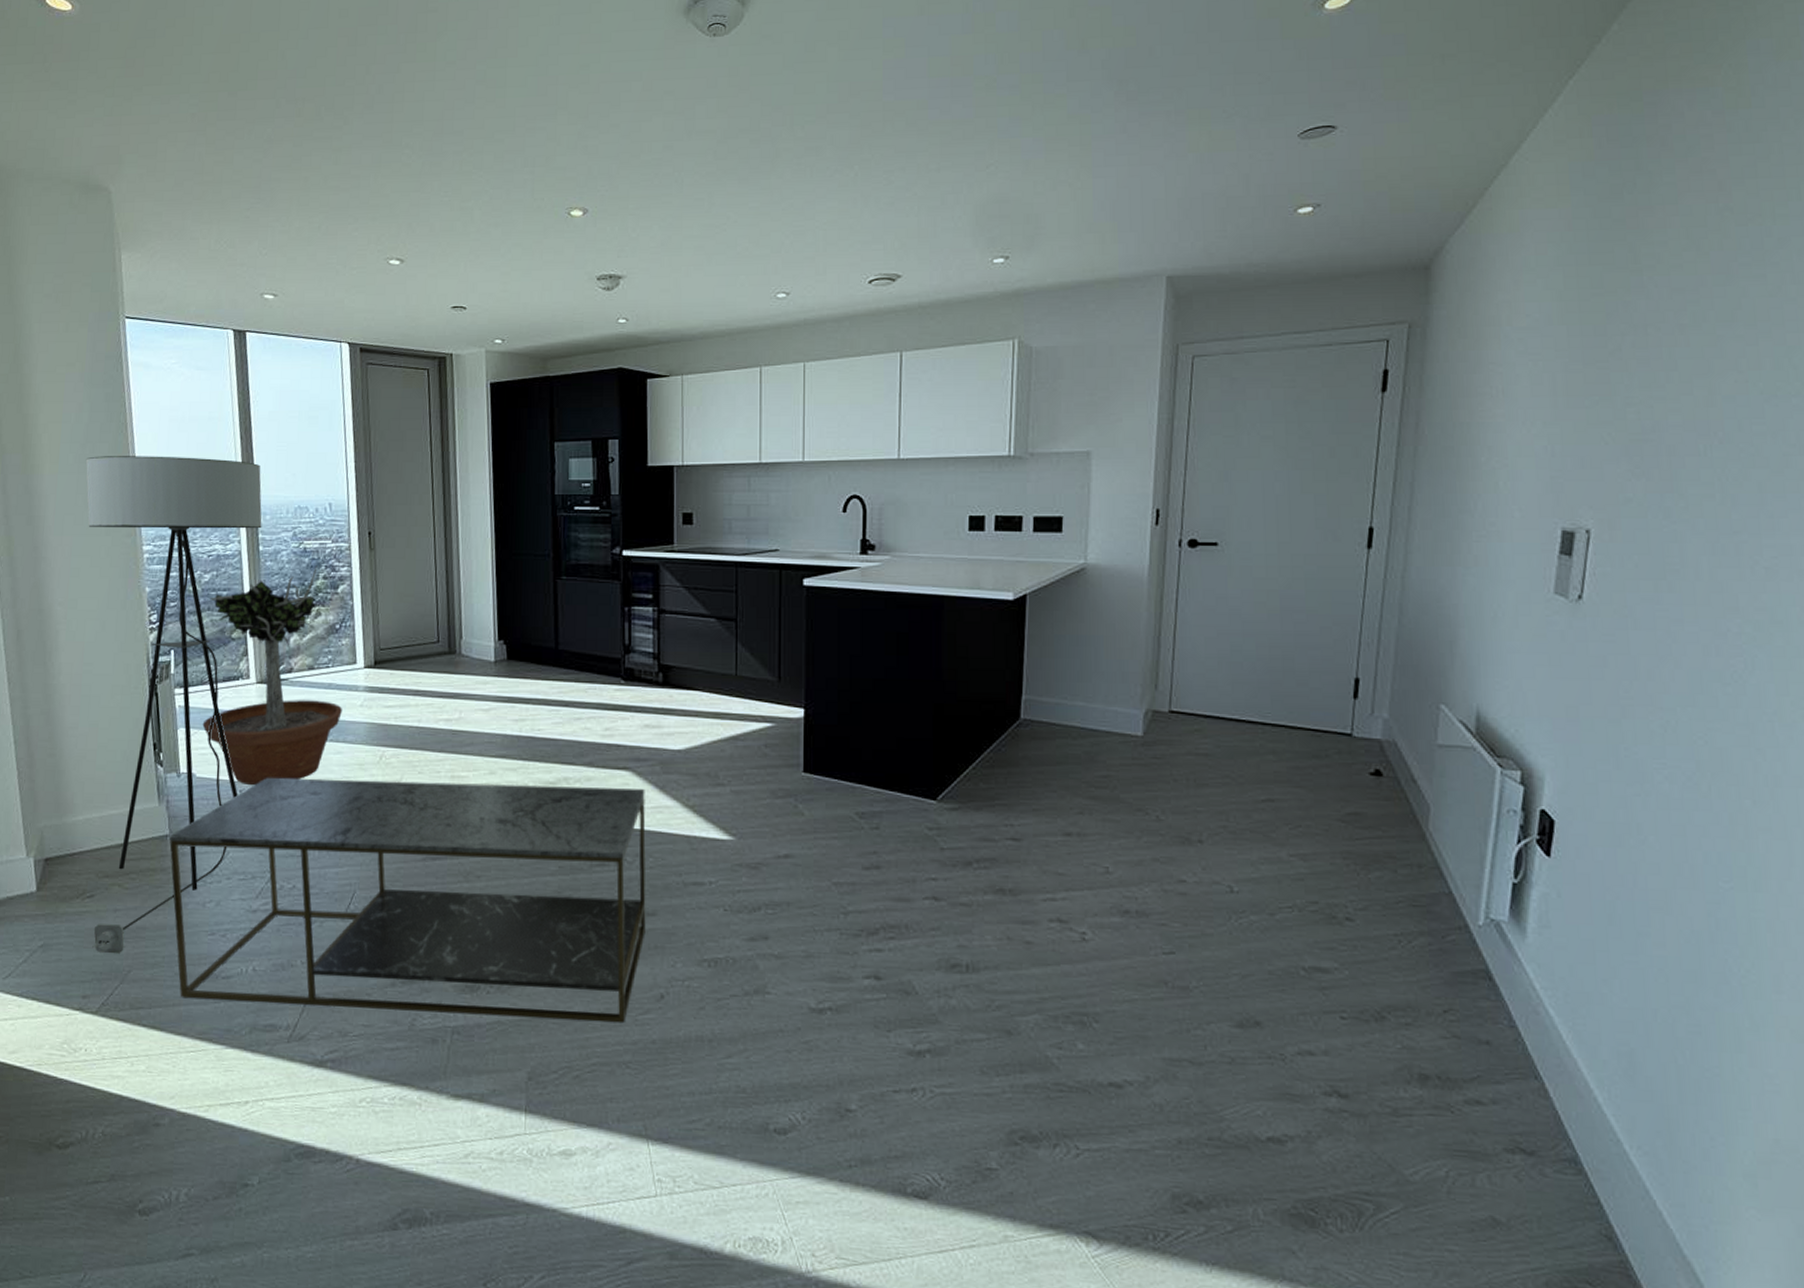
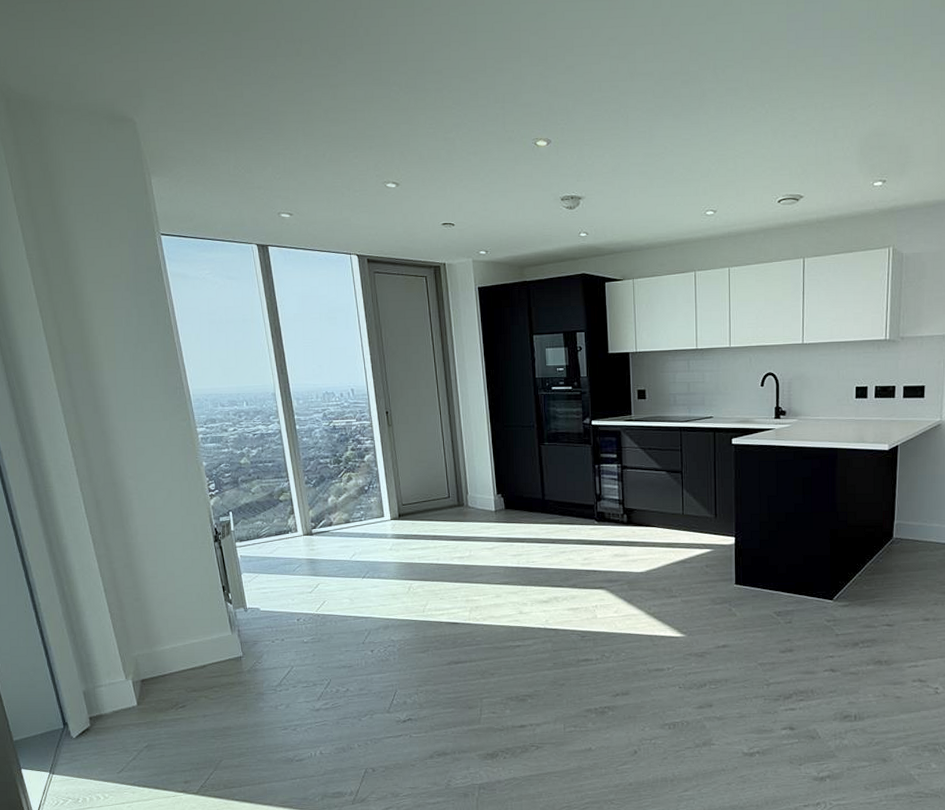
floor lamp: present [85,456,262,954] -> none [139,353,297,749]
coffee table: present [168,777,646,1022] -> none [242,603,621,777]
potted tree: present [202,564,342,785] -> none [258,439,375,614]

